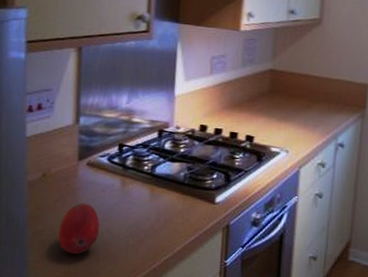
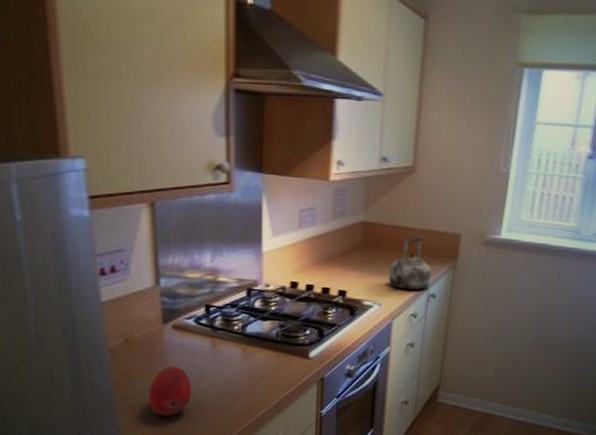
kettle: none [296,84,339,139] -> present [388,235,431,290]

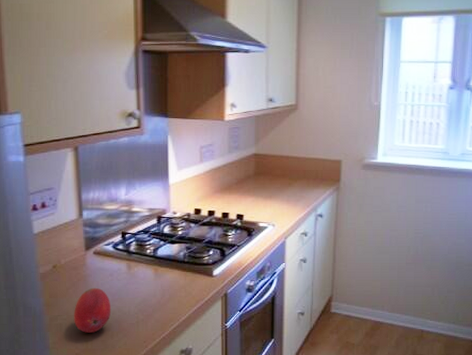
kettle: present [388,235,431,290] -> none [280,162,317,211]

